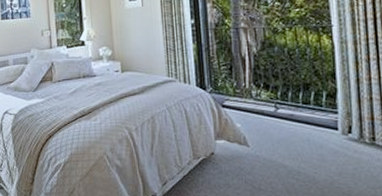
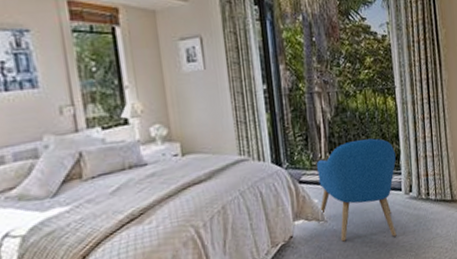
armchair: none [241,74,331,175] -> present [317,138,397,242]

